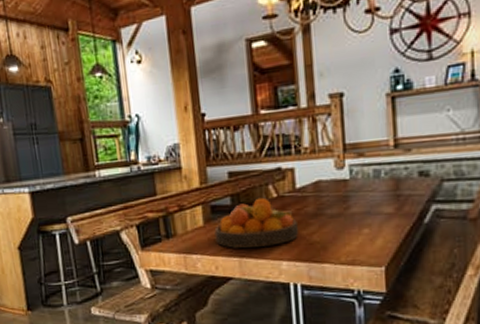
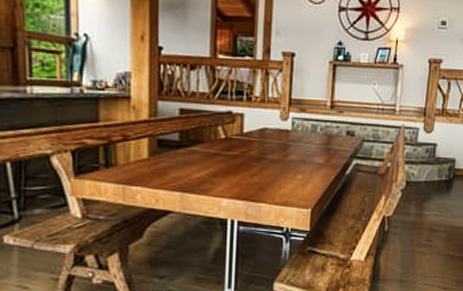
fruit bowl: present [214,197,299,249] -> none [159,137,242,184]

